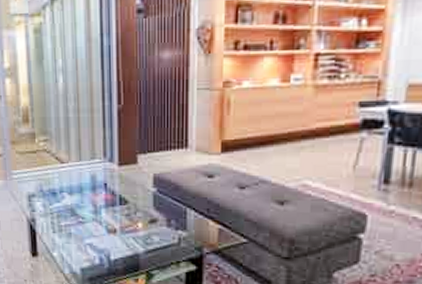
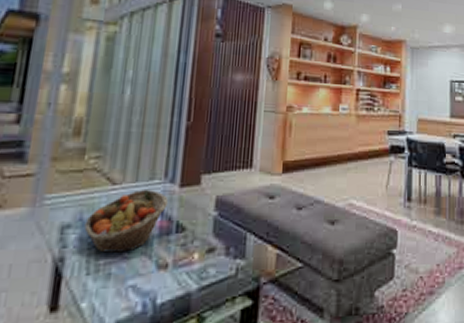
fruit basket: none [45,168,110,218] -> present [84,190,169,253]

